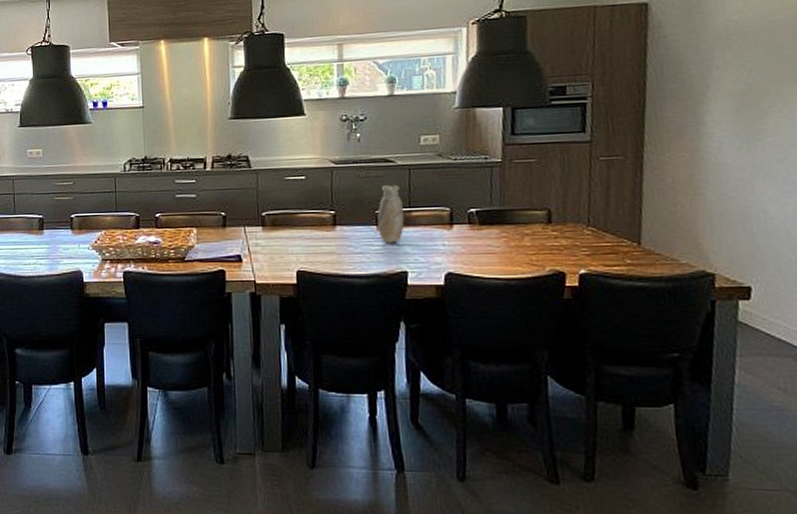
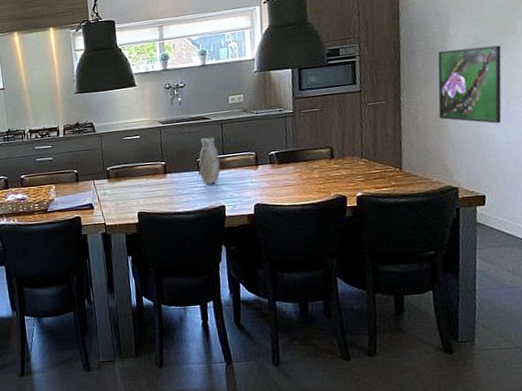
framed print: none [692,96,782,196] -> present [437,45,502,124]

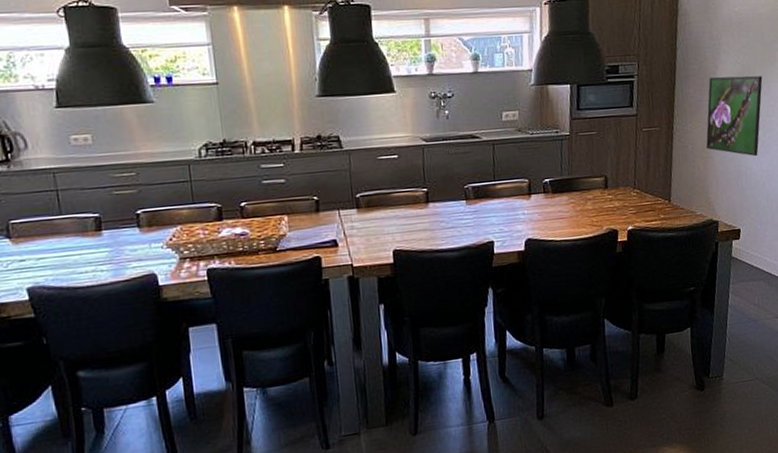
vase: present [199,136,220,185] -> none [466,159,490,216]

